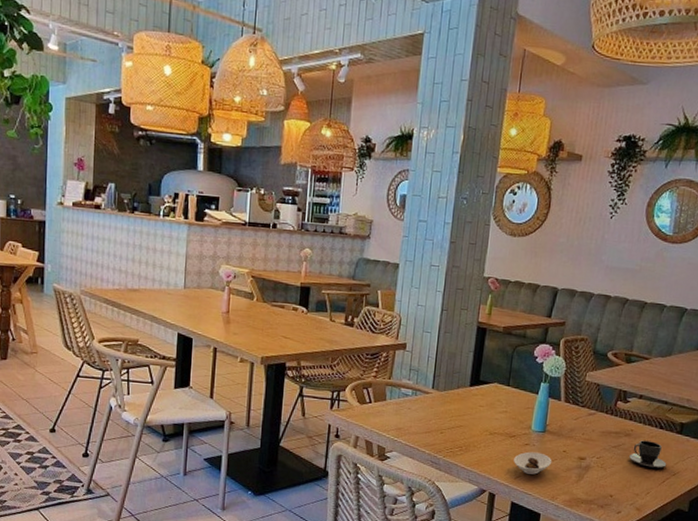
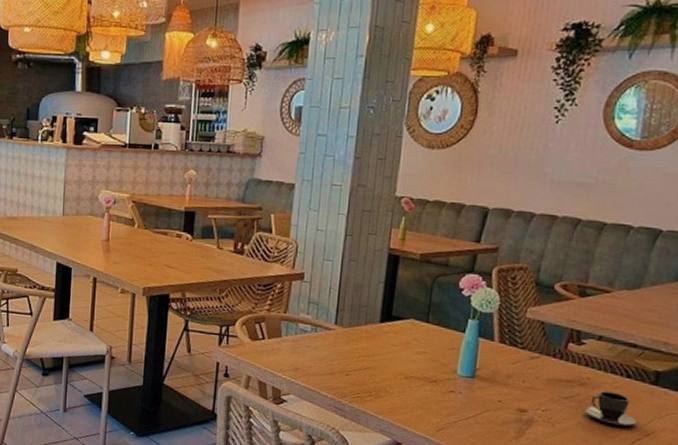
saucer: present [514,451,552,475] -> none [435,400,484,427]

